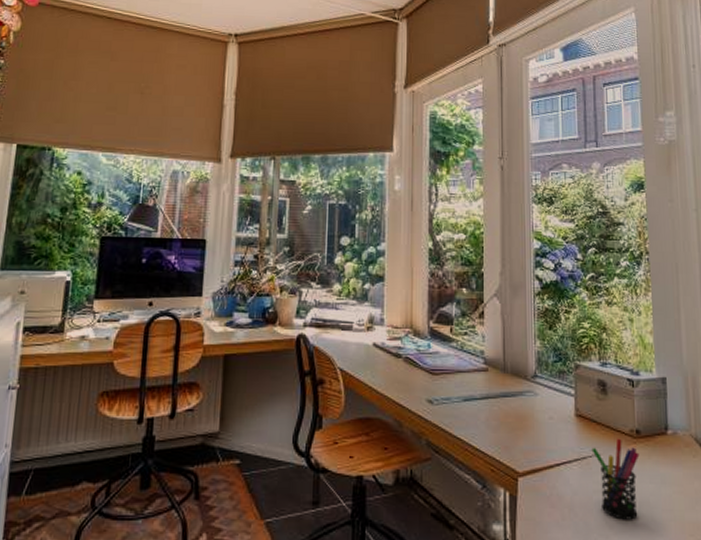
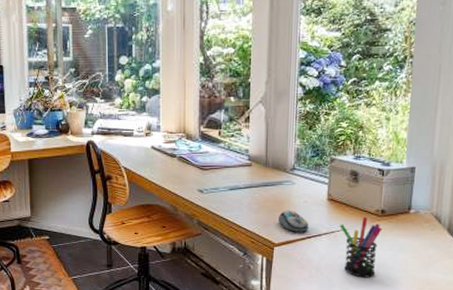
computer mouse: none [522,428,556,459] -> present [279,210,308,233]

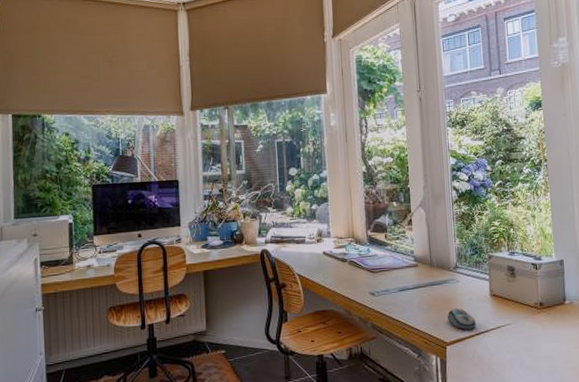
pen holder: present [339,217,382,278] -> none [504,310,543,372]

